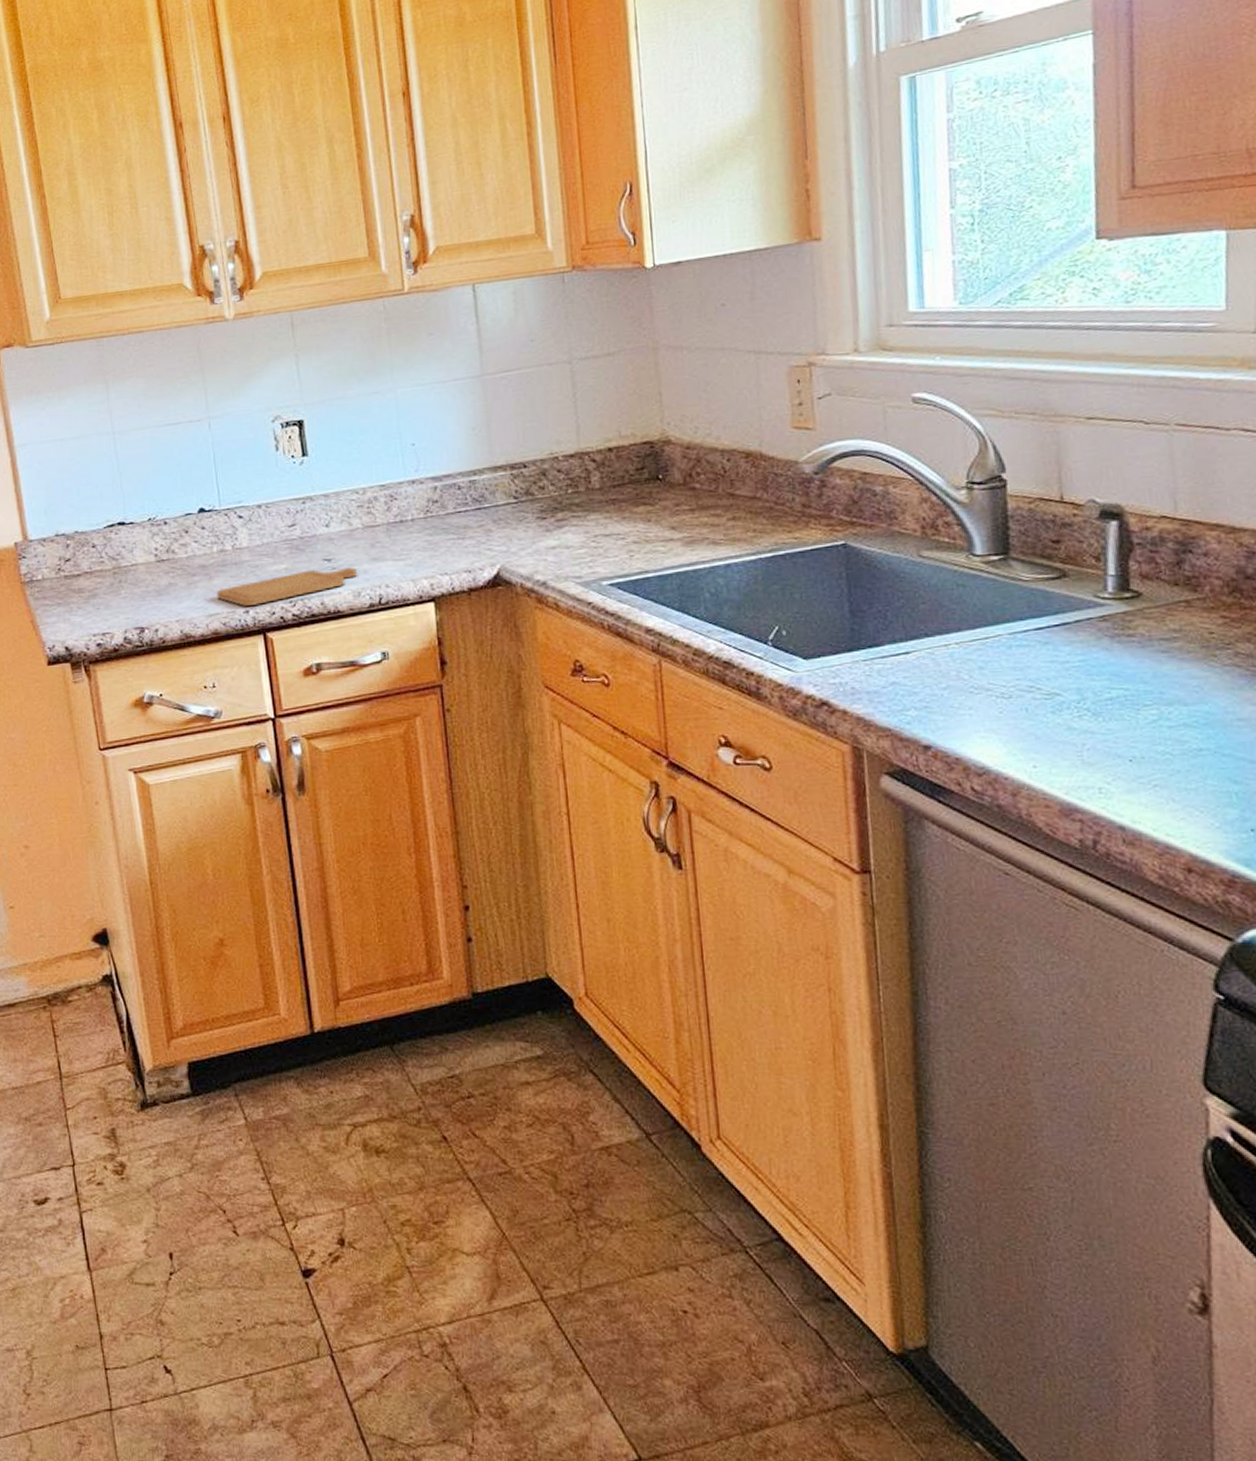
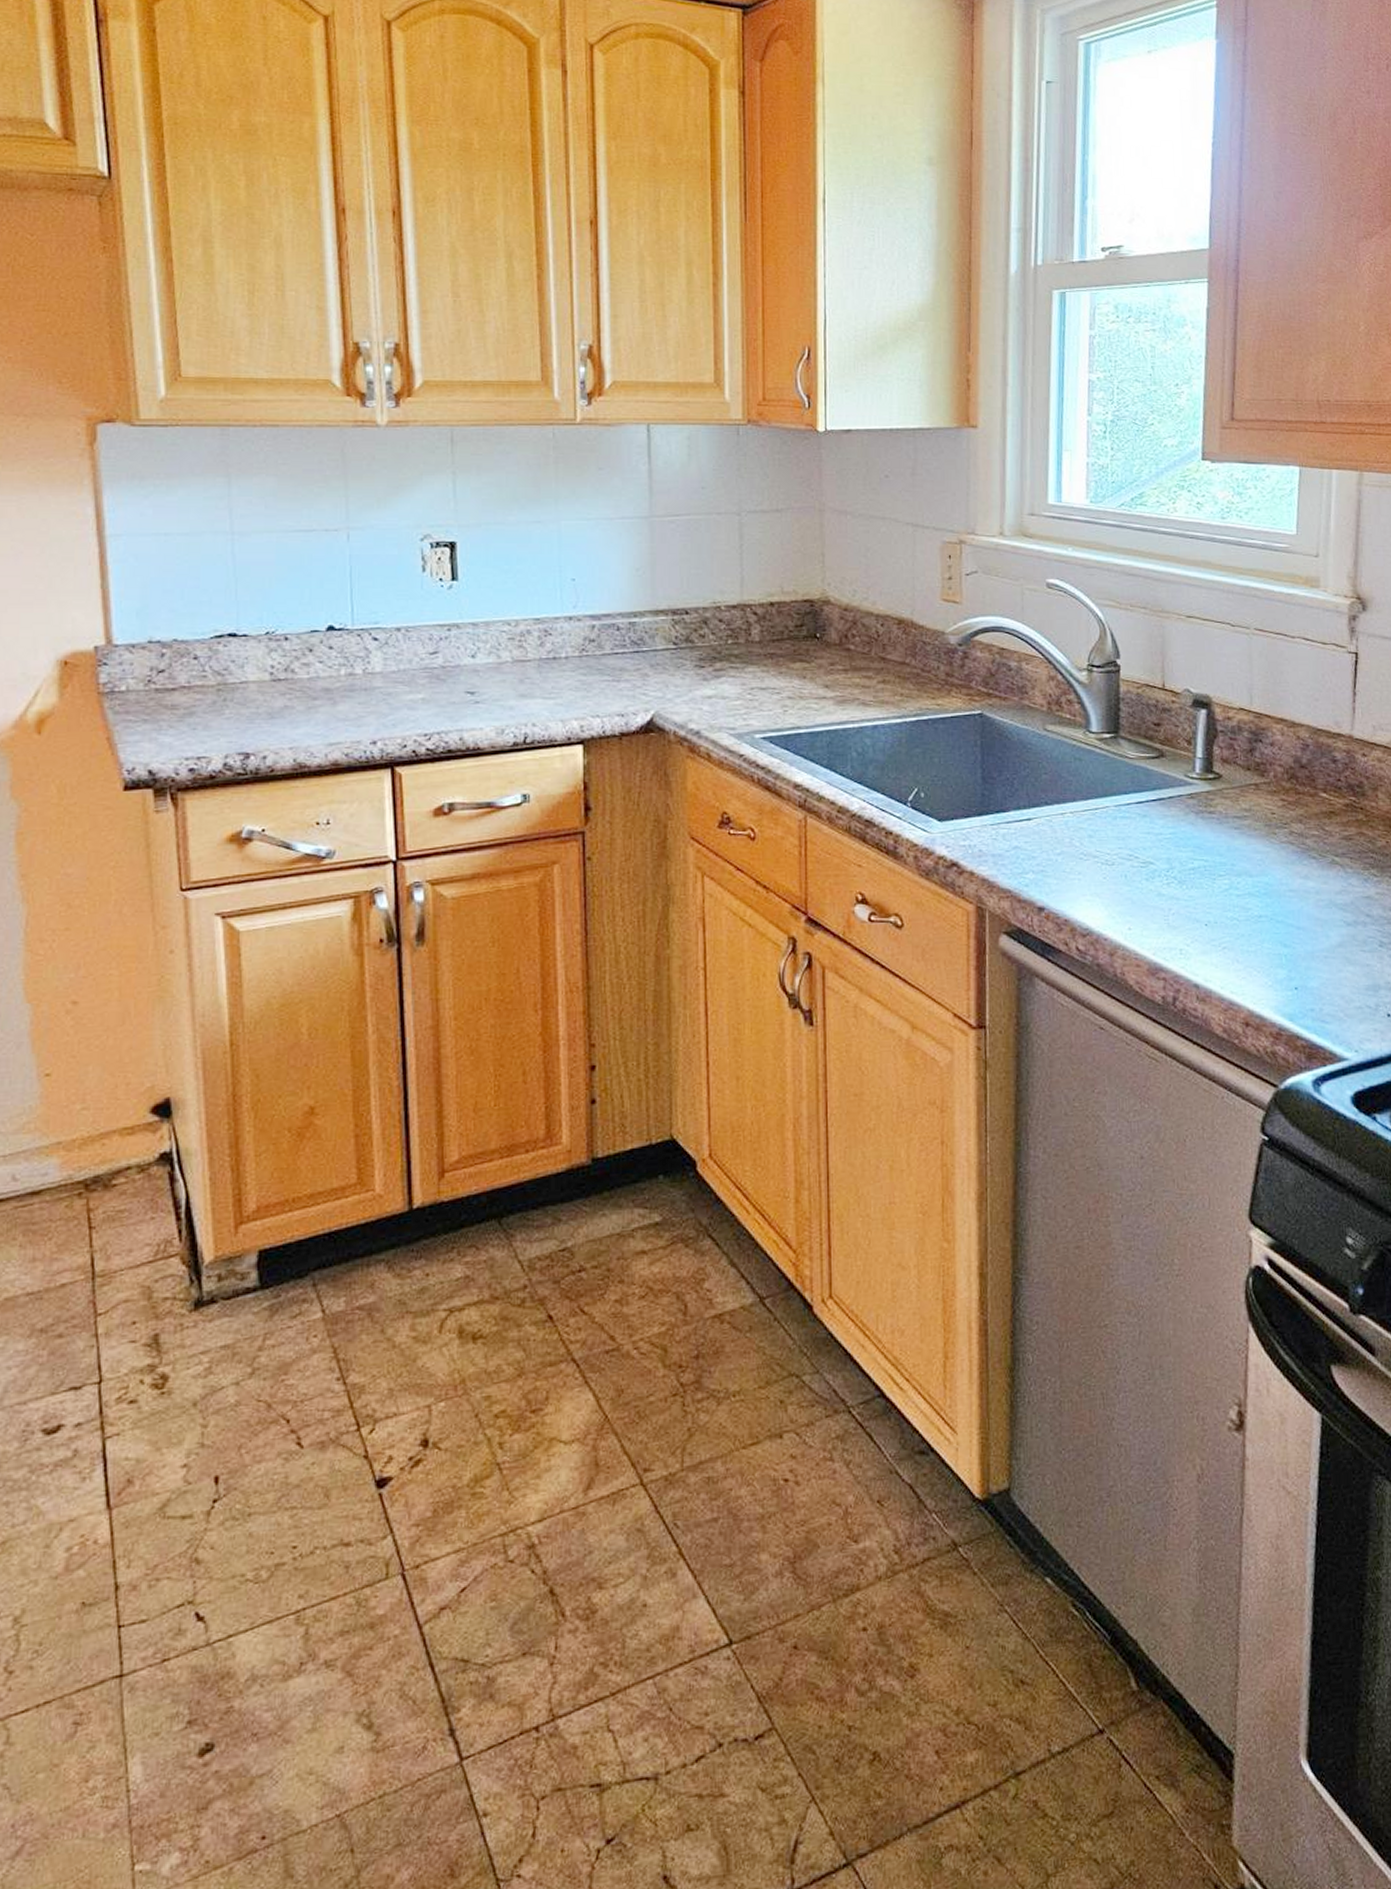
chopping board: present [217,567,357,606] -> none [341,703,502,736]

